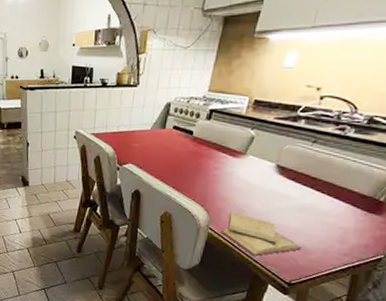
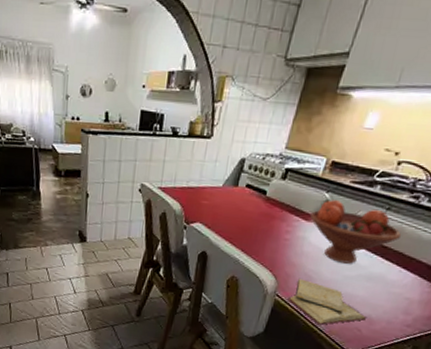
fruit bowl: none [237,136,331,196] -> present [310,200,402,264]

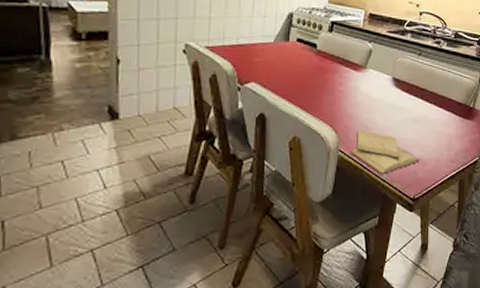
fruit bowl: present [310,200,402,264] -> none [359,49,434,109]

